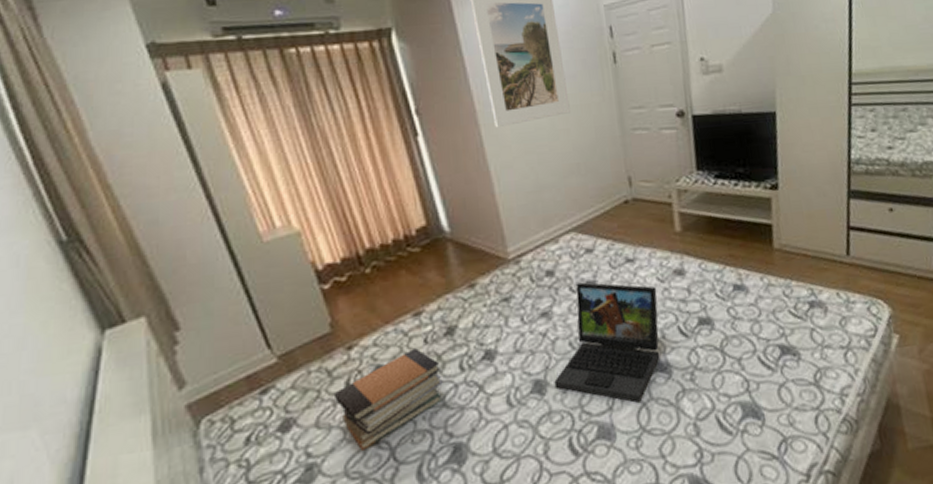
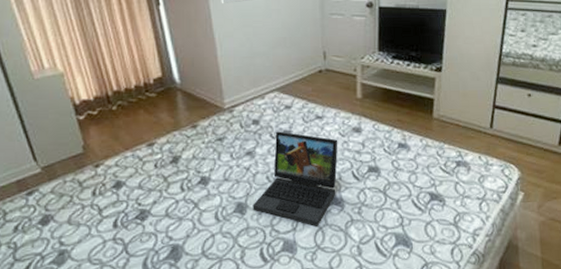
book stack: present [333,348,443,451] -> none [82,171,167,244]

